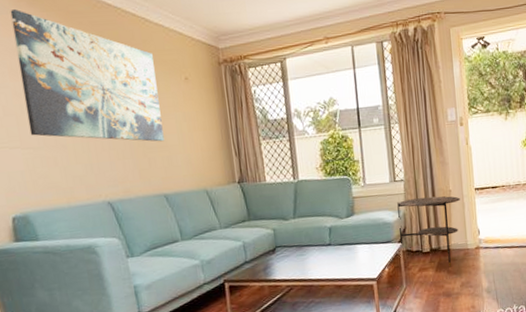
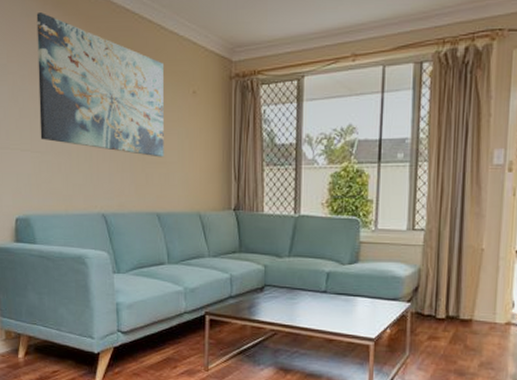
side table: present [397,196,460,267] -> none [409,253,494,341]

